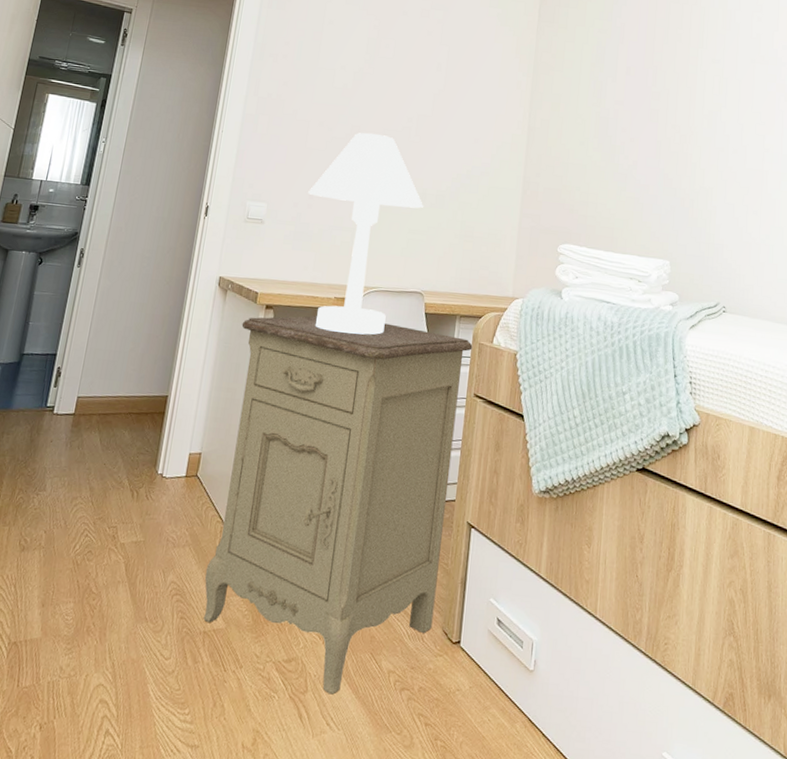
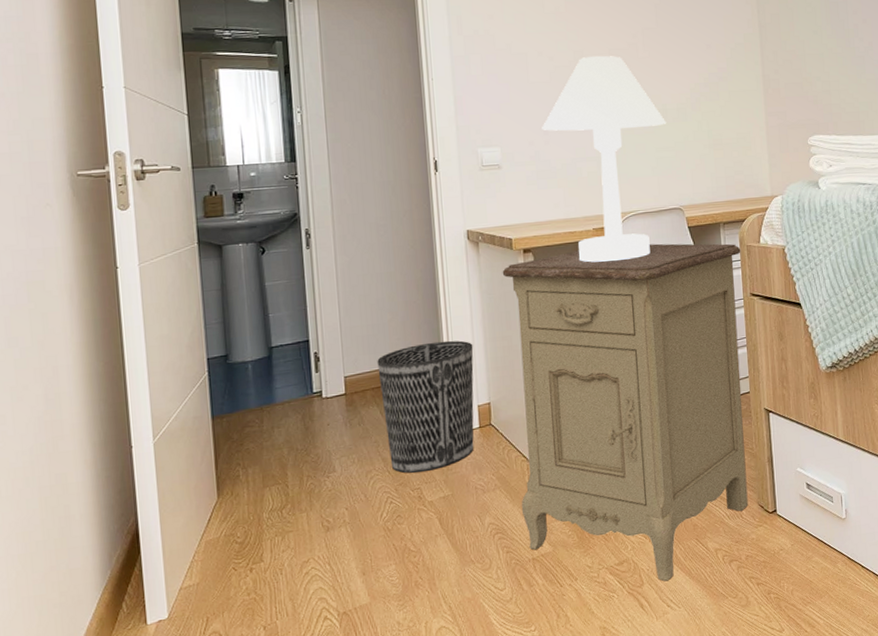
wastebasket: none [96,379,199,512] -> present [377,340,474,474]

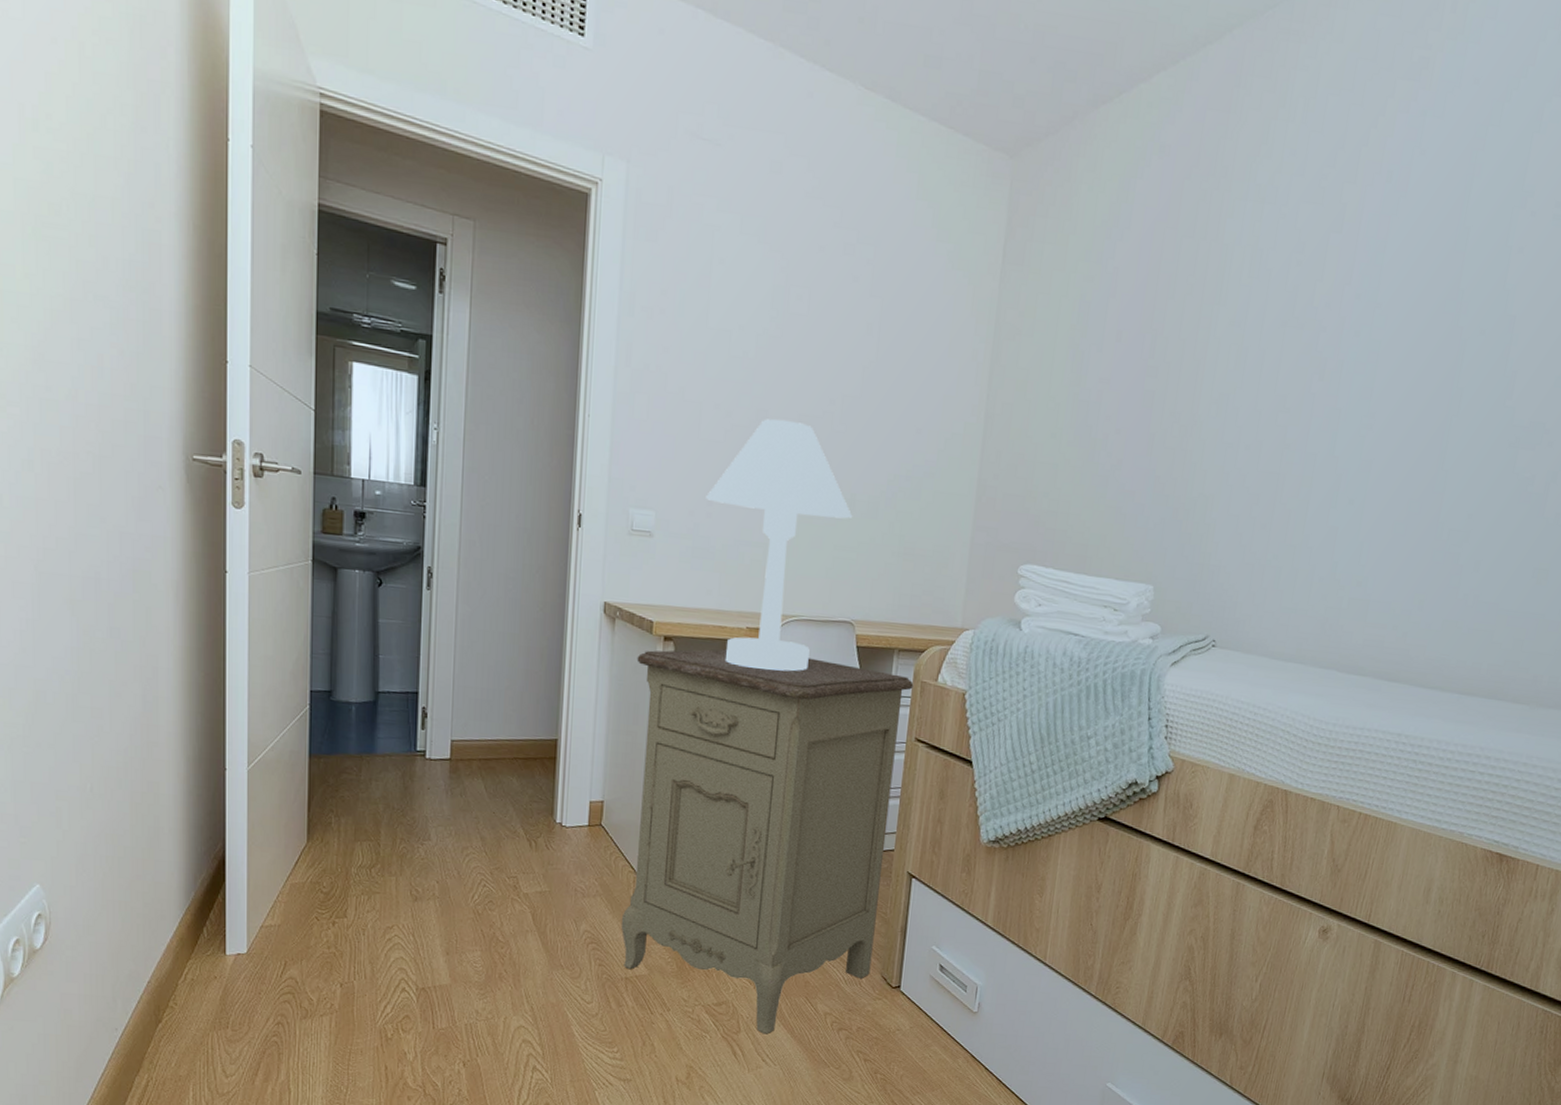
wastebasket: present [377,340,474,474] -> none [487,721,594,862]

